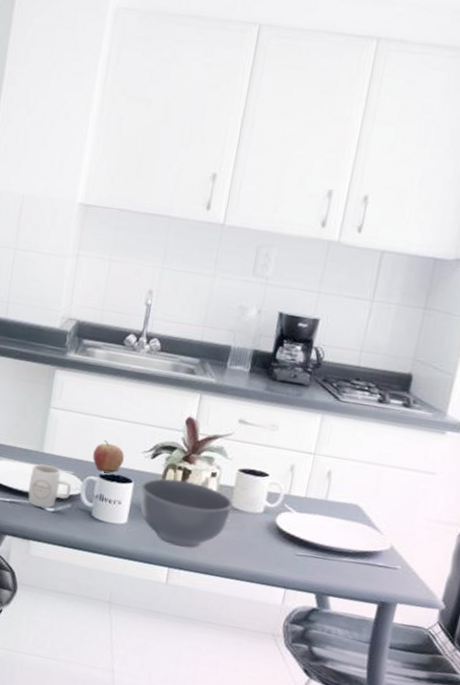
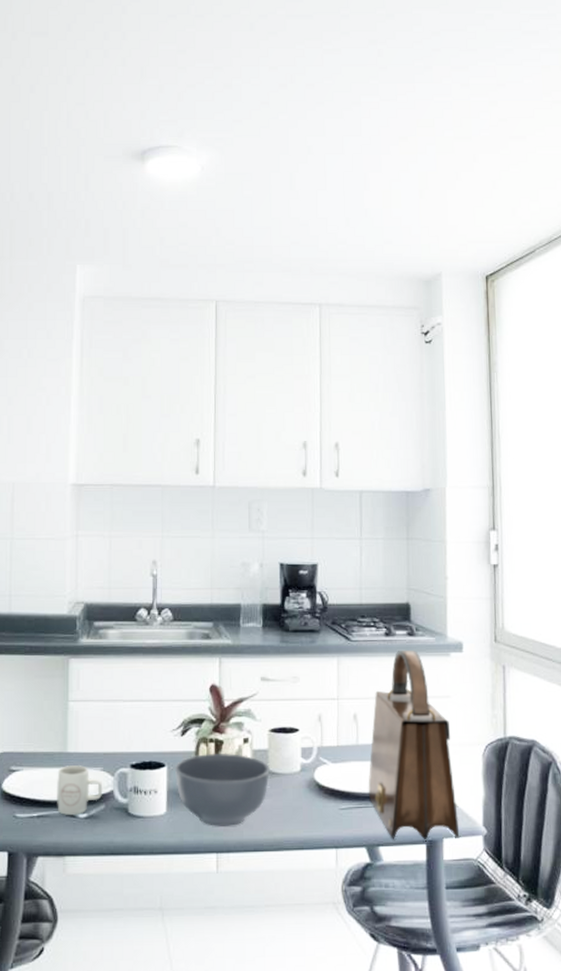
fruit: present [93,439,124,473] -> none [121,725,153,761]
handbag: none [327,419,429,607] -> present [368,649,459,840]

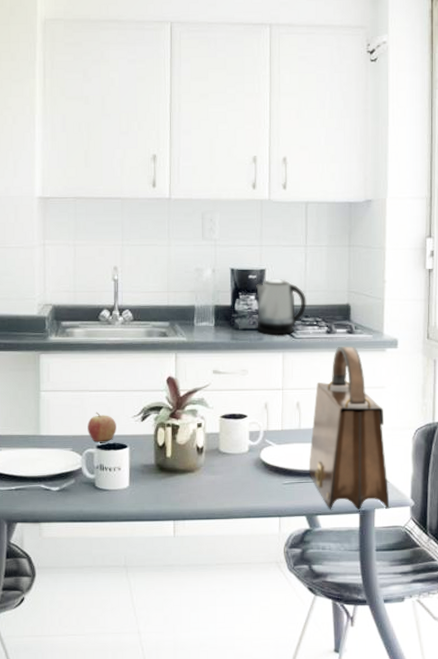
mug: present [57,765,102,815] -> none [32,446,72,488]
fruit: none [121,725,153,761] -> present [87,412,116,442]
bowl: present [175,752,271,826] -> none [137,436,222,498]
kettle: none [308,574,363,638] -> present [256,278,307,336]

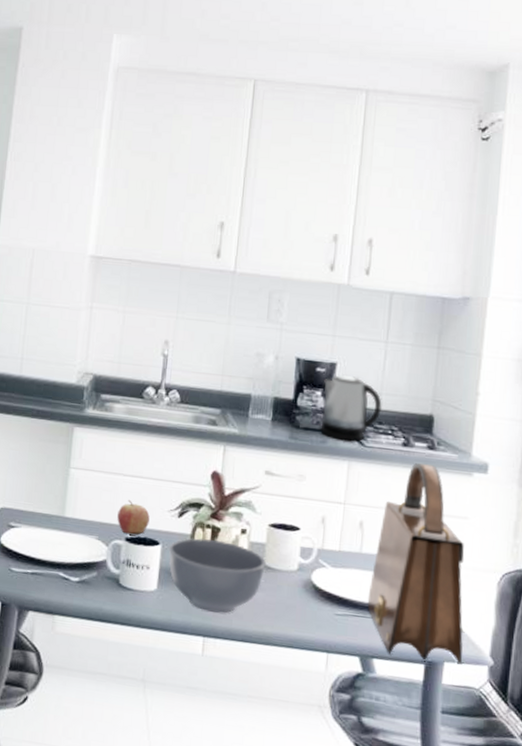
bowl: none [137,436,222,498] -> present [169,538,267,613]

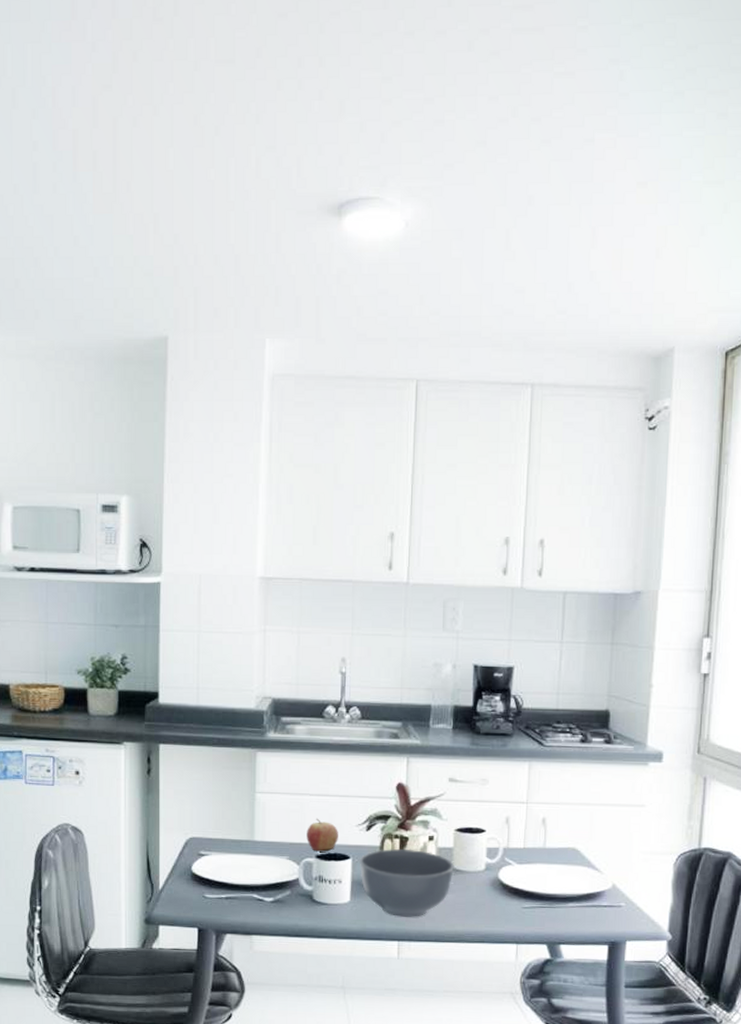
kettle: present [320,374,382,441] -> none [501,677,559,743]
handbag: present [367,463,465,665] -> none [552,757,643,942]

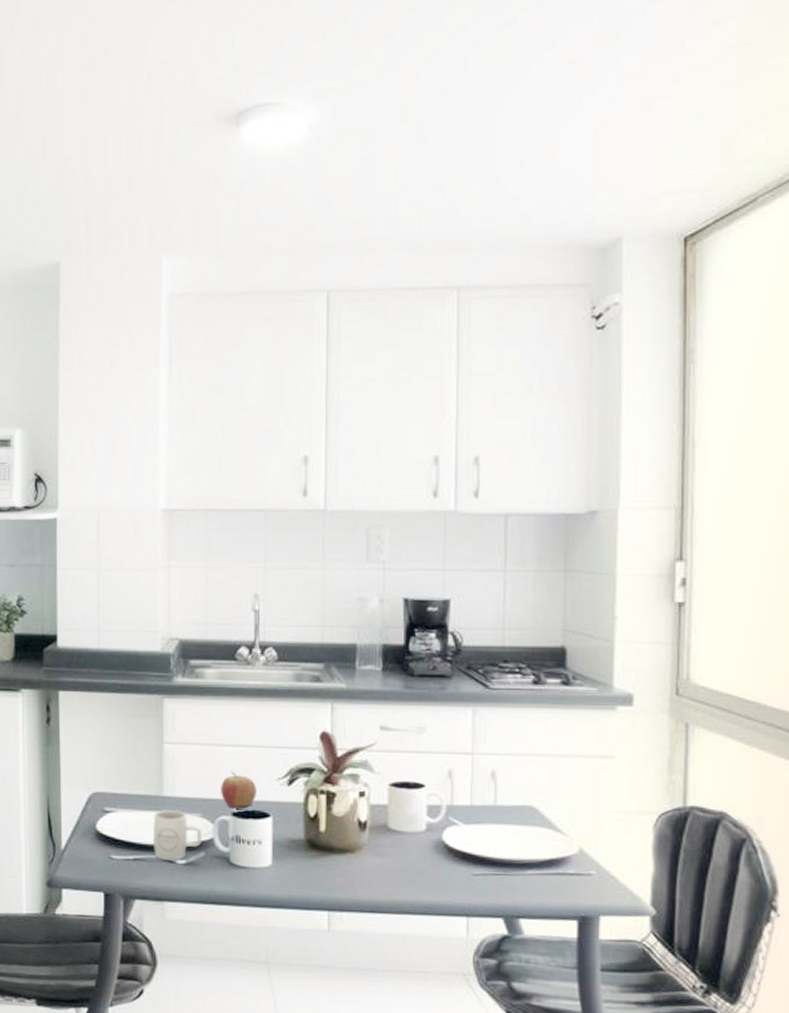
mug: none [244,853,288,899] -> present [153,810,201,861]
bowl: present [360,849,455,917] -> none [282,806,391,884]

